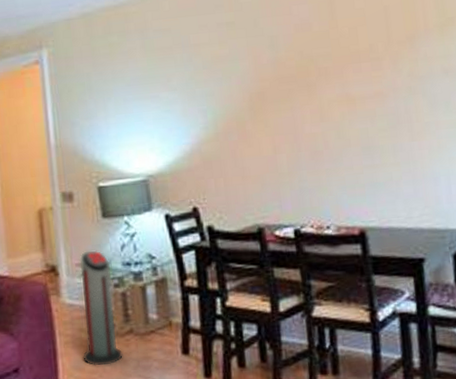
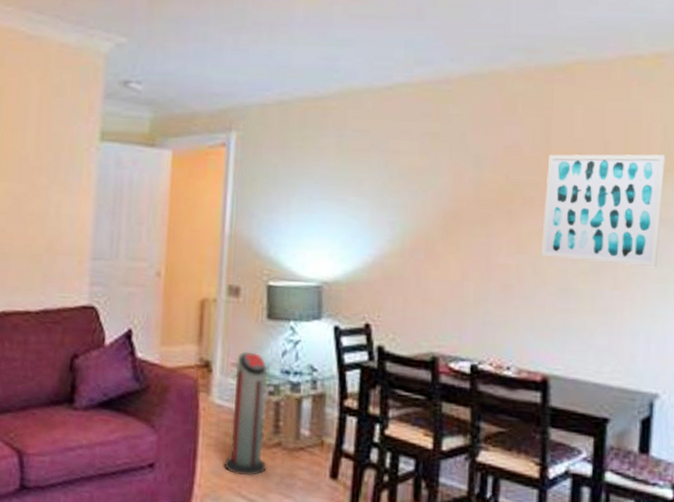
wall art: none [336,11,447,121] -> present [541,154,666,268]

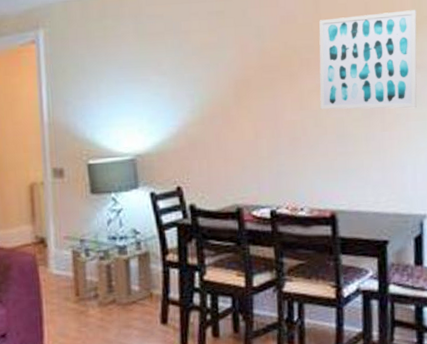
air purifier: present [224,351,268,477] -> none [67,224,105,333]

